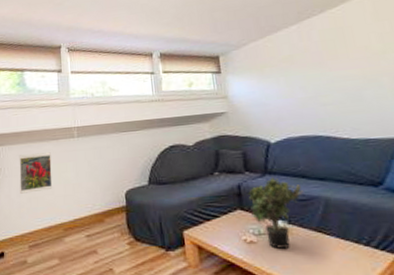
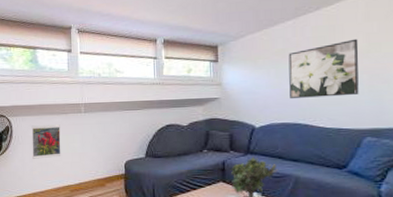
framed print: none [297,39,382,108] -> present [288,38,359,98]

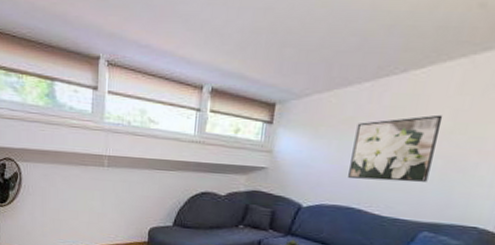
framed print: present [31,125,61,159] -> none [44,175,78,215]

